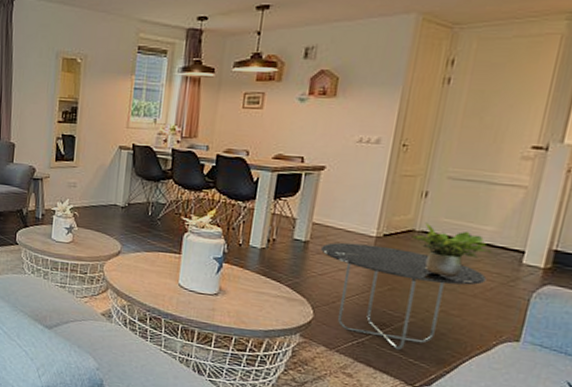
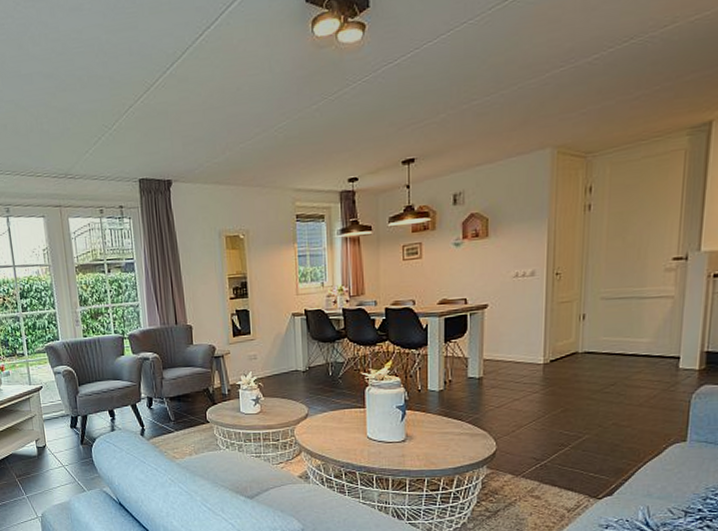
side table: present [321,242,487,351] -> none [495,371,649,467]
potted plant: present [411,222,493,278] -> none [576,343,651,392]

